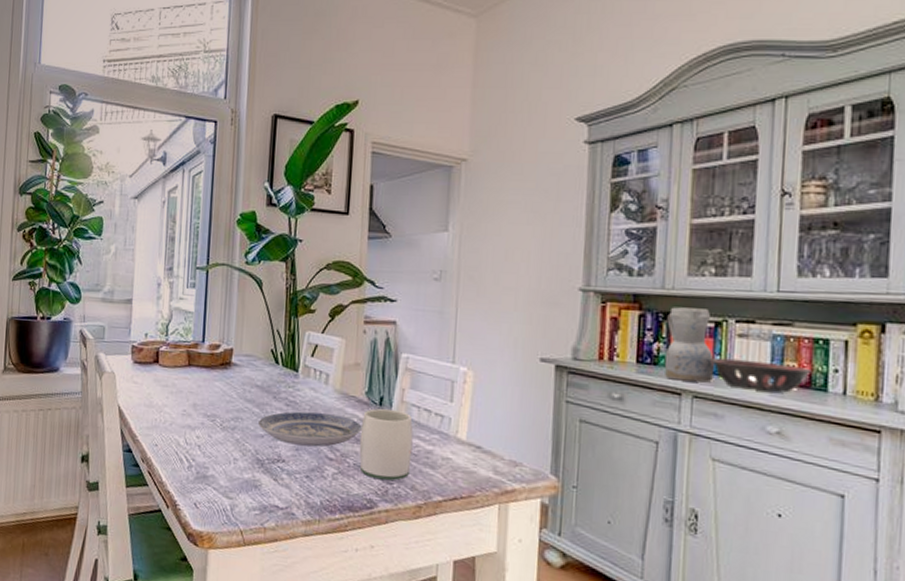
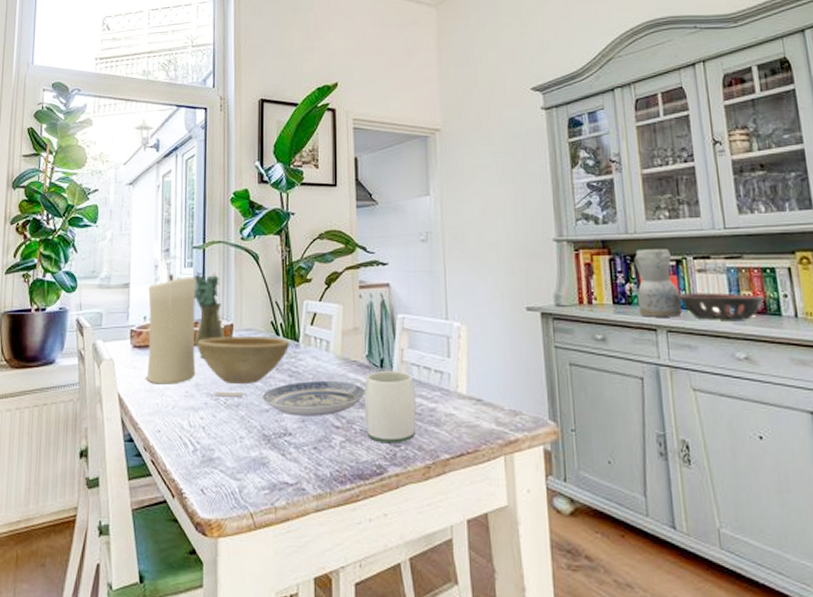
candle: none [144,293,198,402] -> present [145,274,196,385]
vase: none [195,292,224,380] -> present [193,271,225,358]
bowl: none [196,360,289,421] -> present [197,336,290,397]

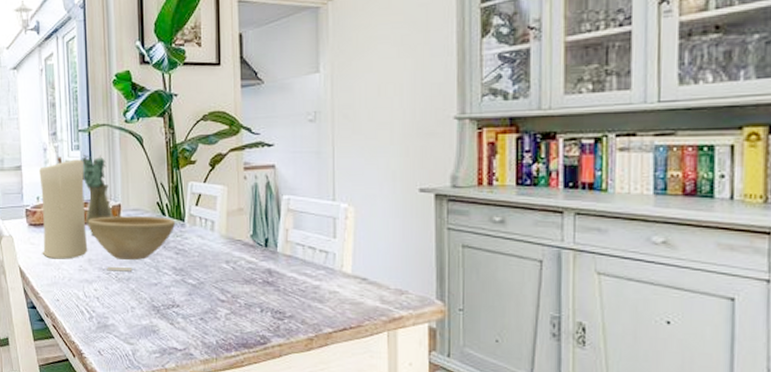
plate: present [263,381,365,416] -> none [151,258,250,291]
mug: present [364,371,416,444] -> none [248,250,300,317]
ceramic pitcher: present [634,249,682,317] -> none [544,126,595,199]
decorative bowl: present [679,292,765,320] -> none [593,173,696,202]

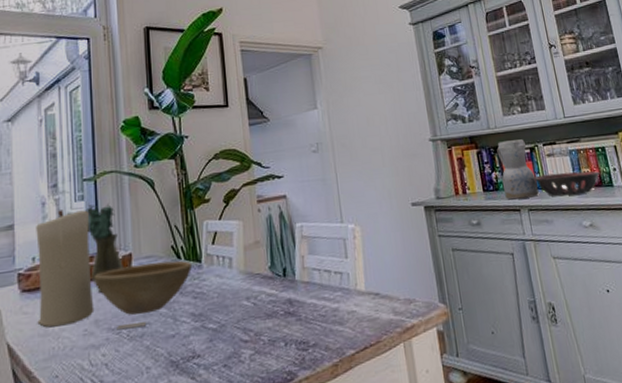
ceramic pitcher: none [544,126,595,199] -> present [496,139,539,200]
decorative bowl: none [593,173,696,202] -> present [535,171,600,197]

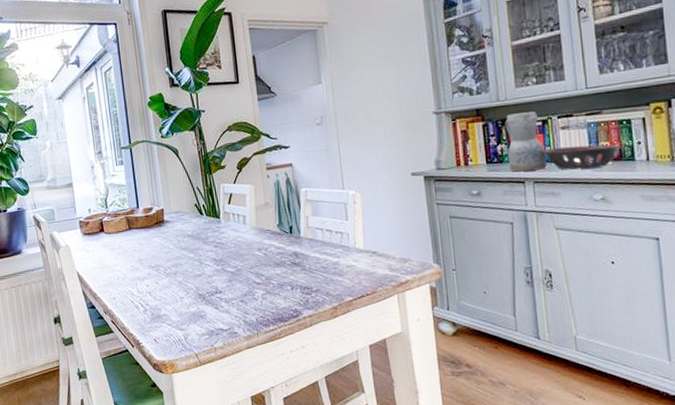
candle: present [36,210,95,328] -> none [89,172,138,263]
vase: present [85,203,123,293] -> none [125,167,158,239]
bowl: present [93,260,193,331] -> none [135,216,213,268]

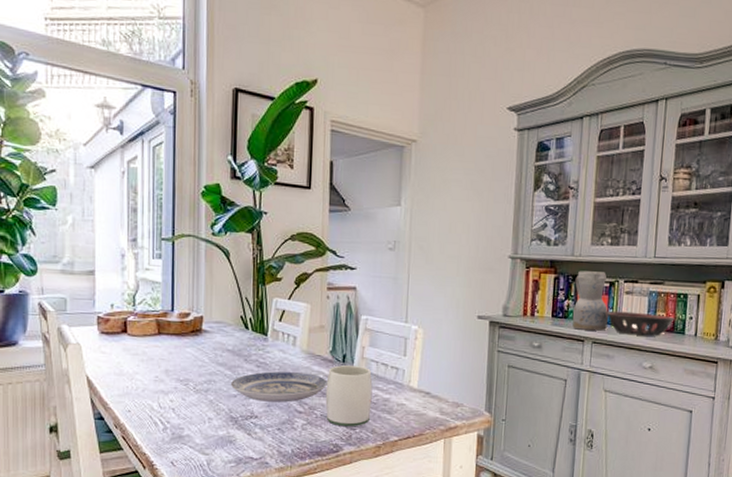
plate: none [195,247,279,278] -> present [231,371,328,402]
mug: none [278,235,324,293] -> present [325,365,373,427]

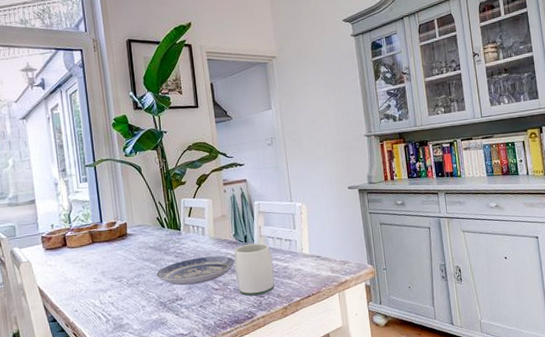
ceramic pitcher: present [572,271,608,331] -> none [421,135,455,185]
decorative bowl: present [607,310,675,336] -> none [452,162,508,183]

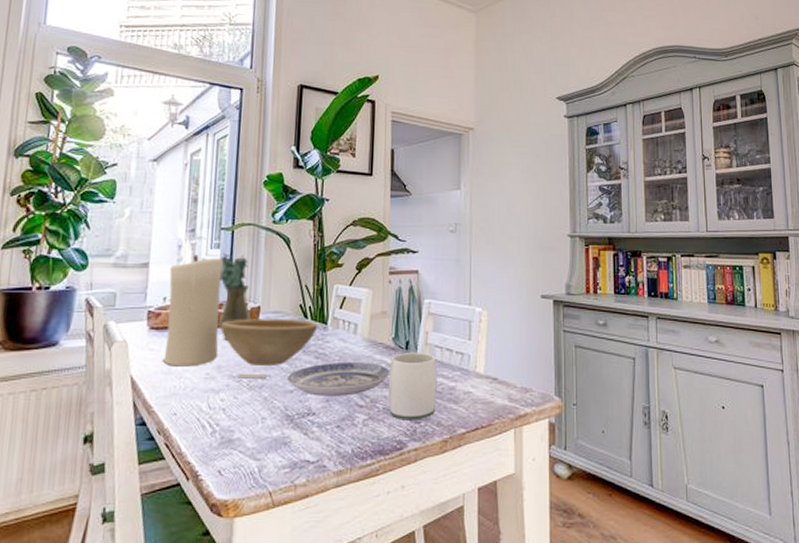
candle: none [52,189,101,276] -> present [162,255,223,367]
vase: none [89,184,121,252] -> present [219,253,251,340]
bowl: none [98,229,174,279] -> present [220,319,318,379]

